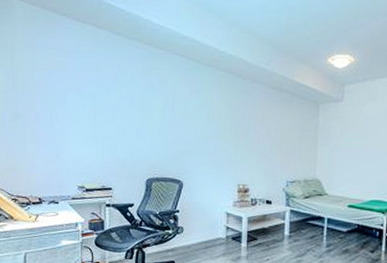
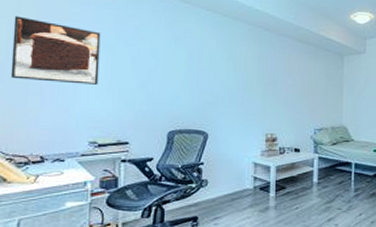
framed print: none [10,66,84,132] -> present [10,16,101,85]

